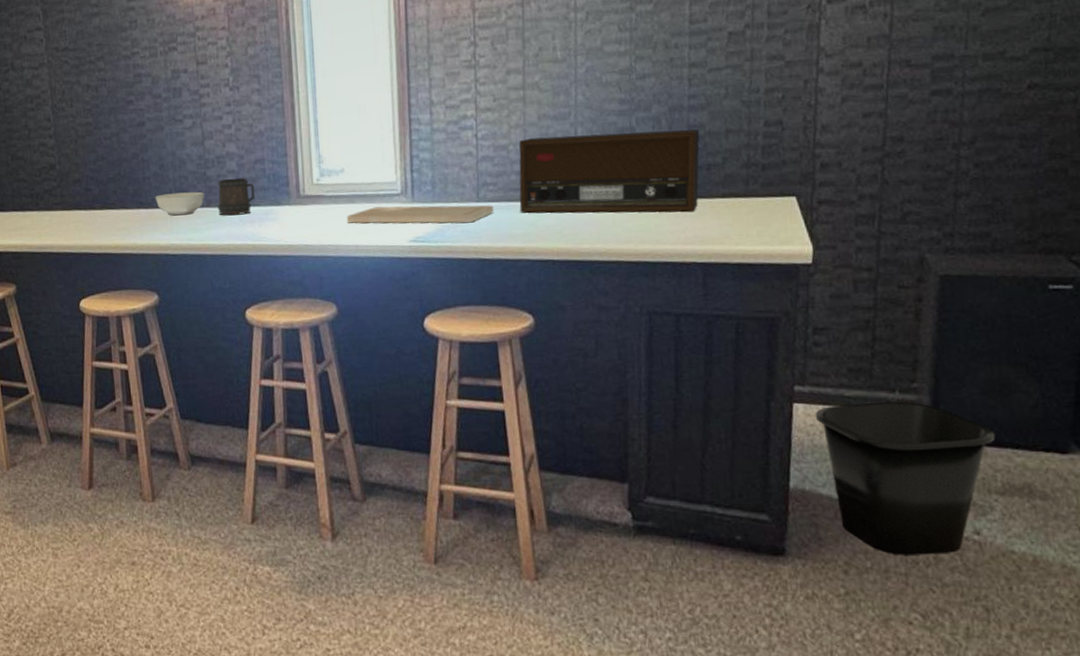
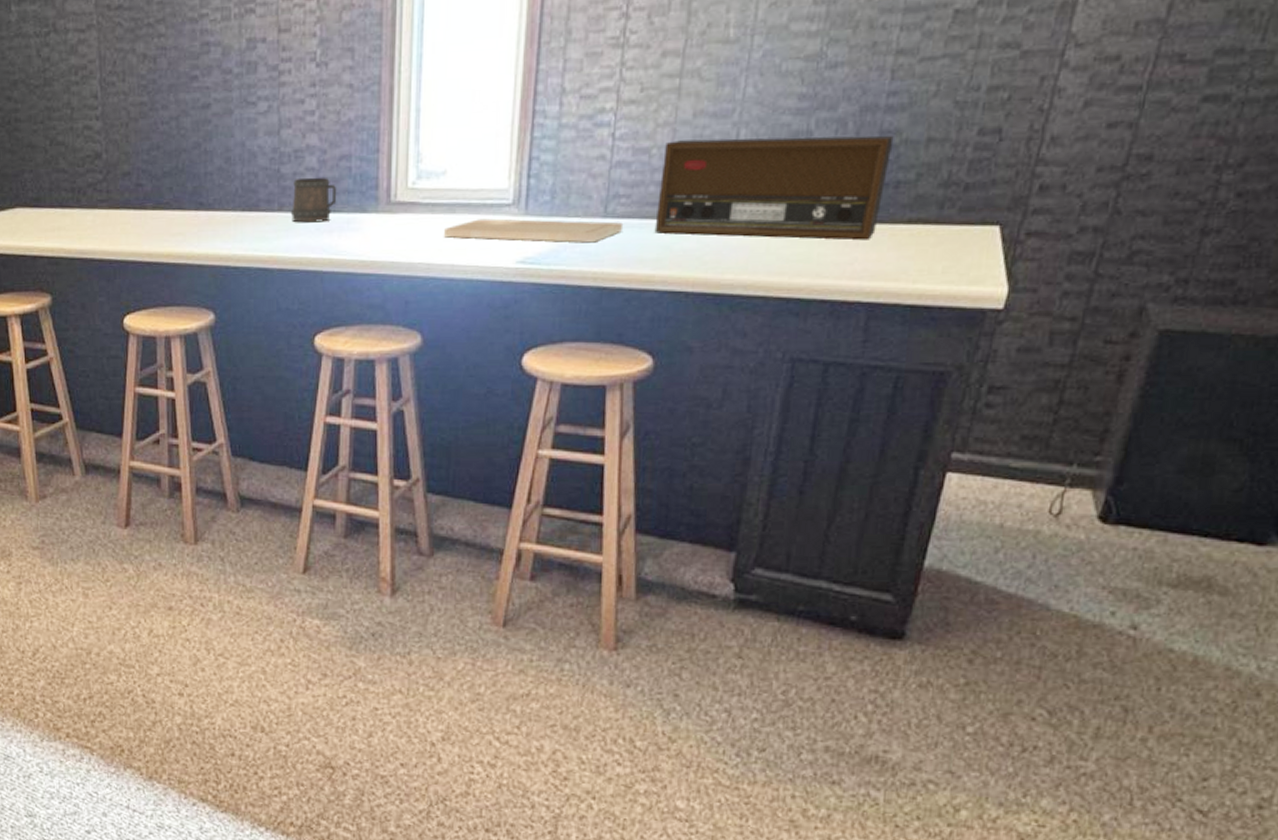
bowl: present [155,191,205,216] -> none [217,192,277,221]
waste bin: present [814,401,996,555] -> none [969,475,1183,648]

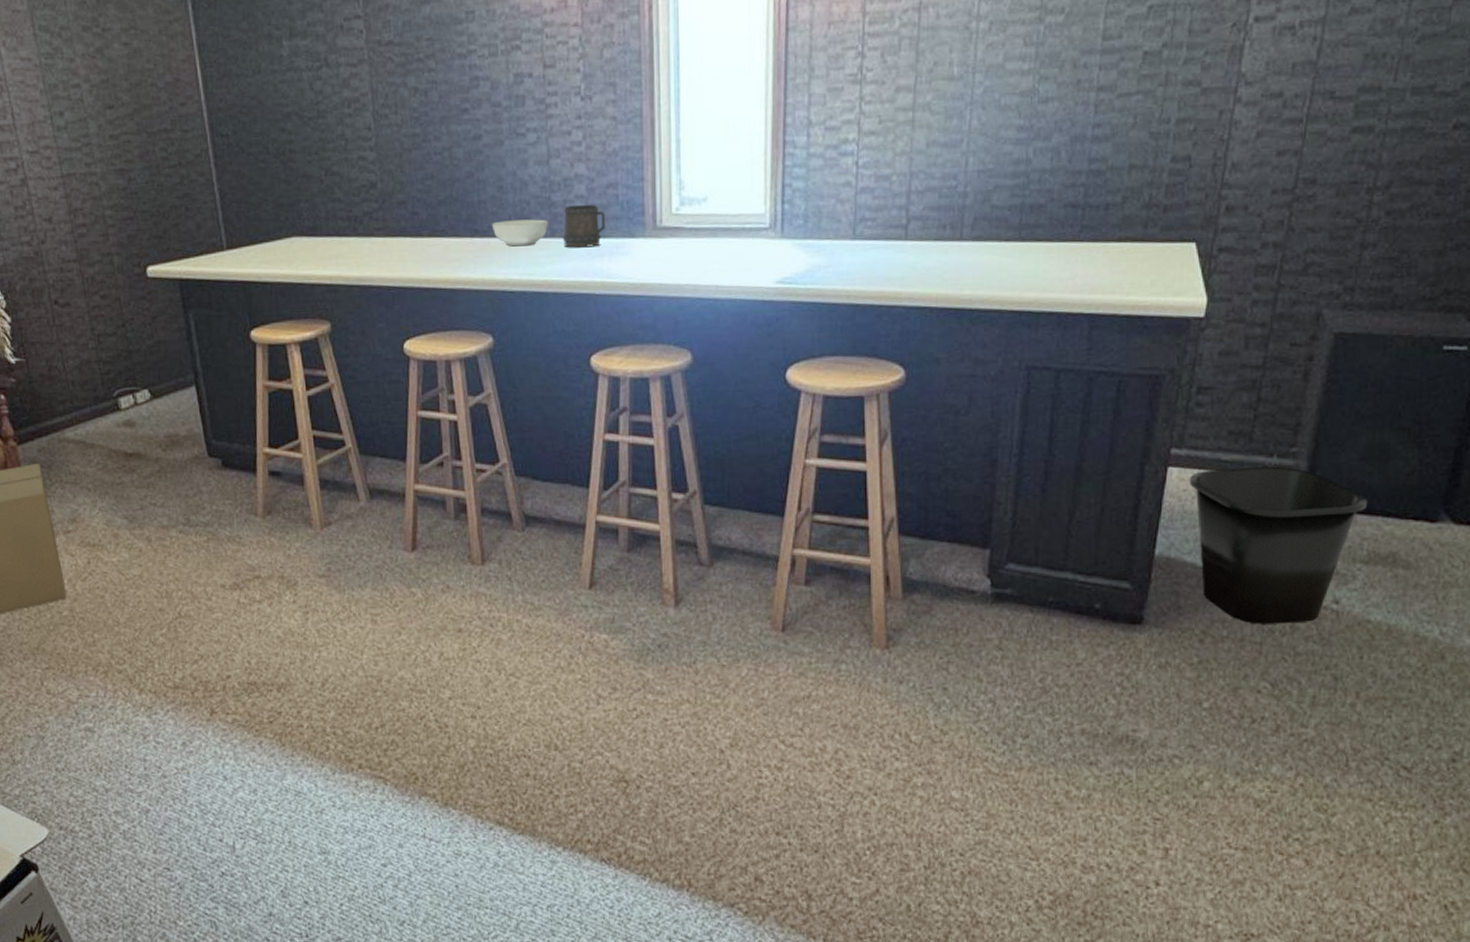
bowl: none [217,192,277,221] -> present [491,219,549,247]
cutting board: present [443,218,624,243] -> none [707,241,871,264]
radio: present [654,135,894,239] -> none [899,163,1101,257]
waste bin: none [969,475,1183,648] -> present [1189,466,1368,624]

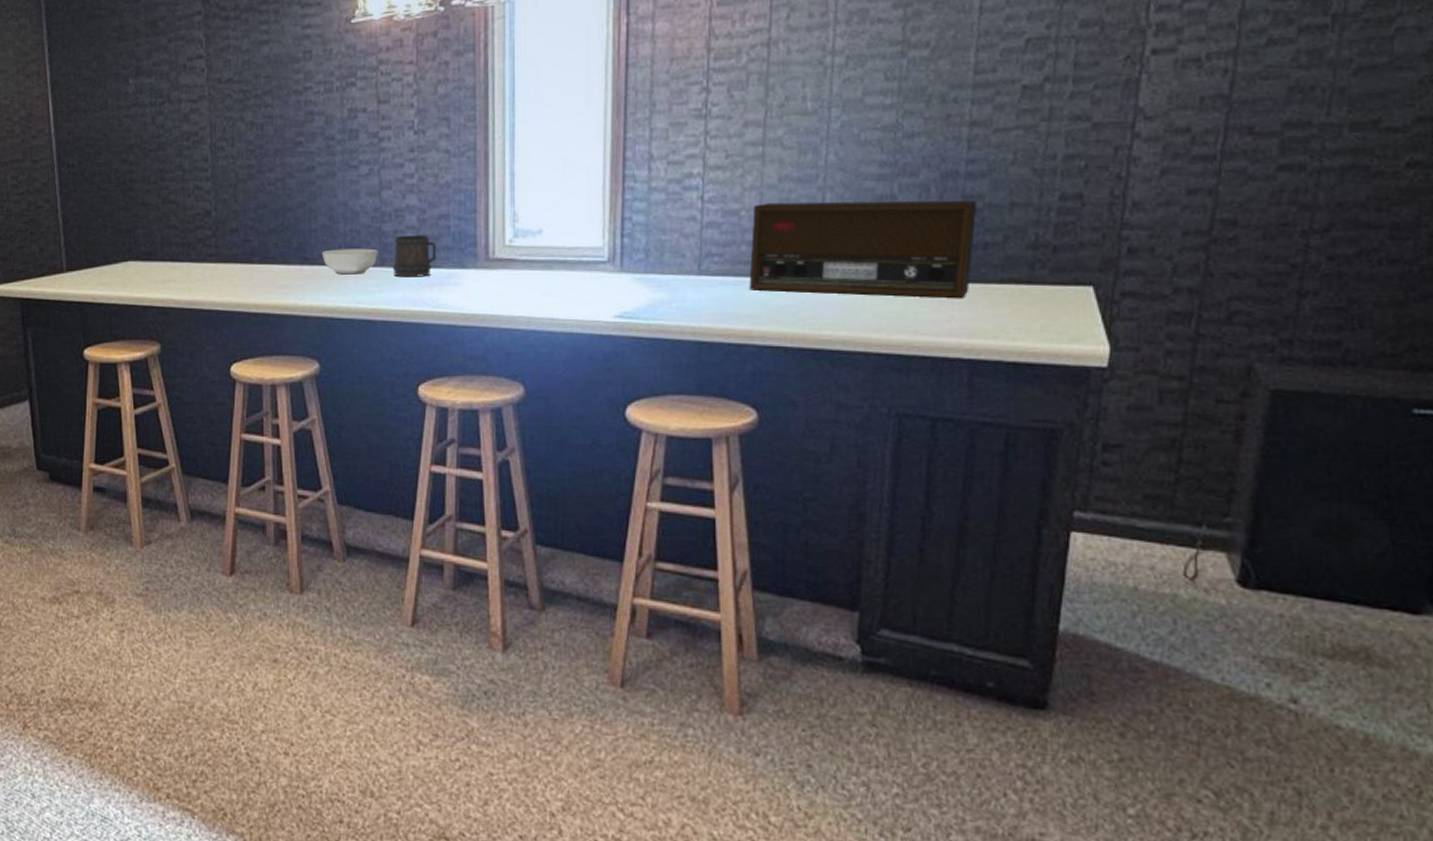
radio: none [899,163,1101,257] -> present [749,200,977,298]
waste bin: present [1189,466,1368,624] -> none [1097,537,1327,723]

